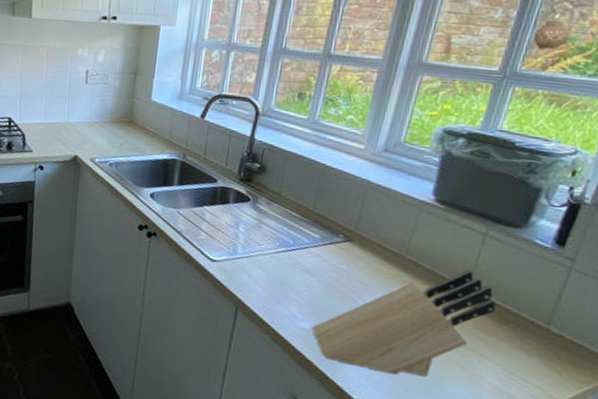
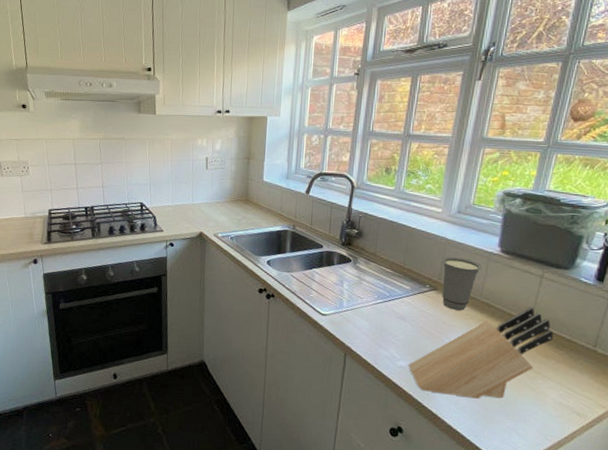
cup: none [358,203,411,268] -> present [441,257,483,311]

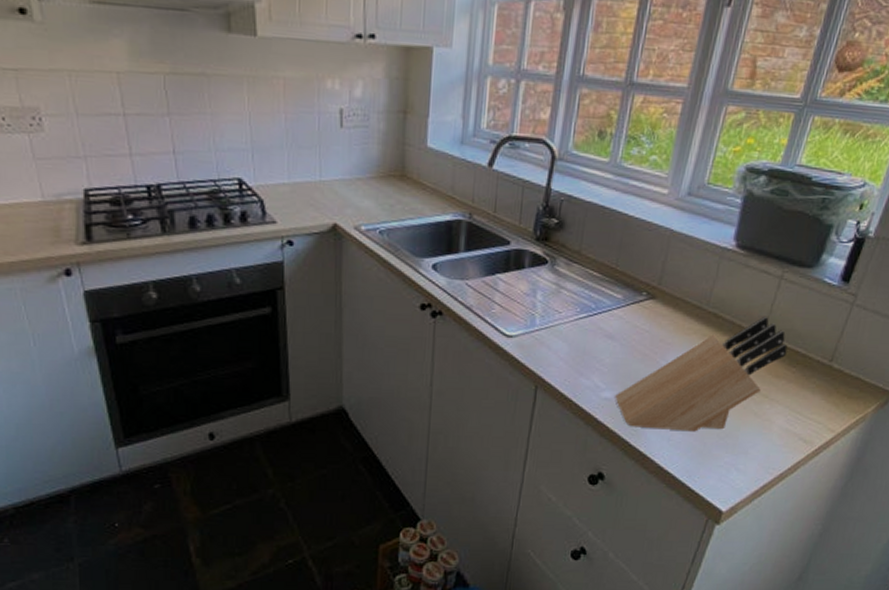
cup: present [441,257,483,311] -> none [661,255,713,324]

